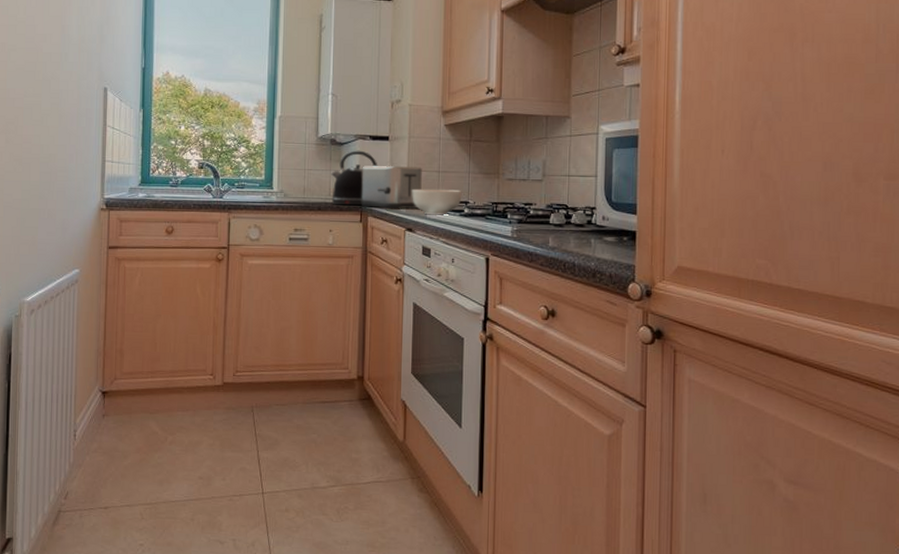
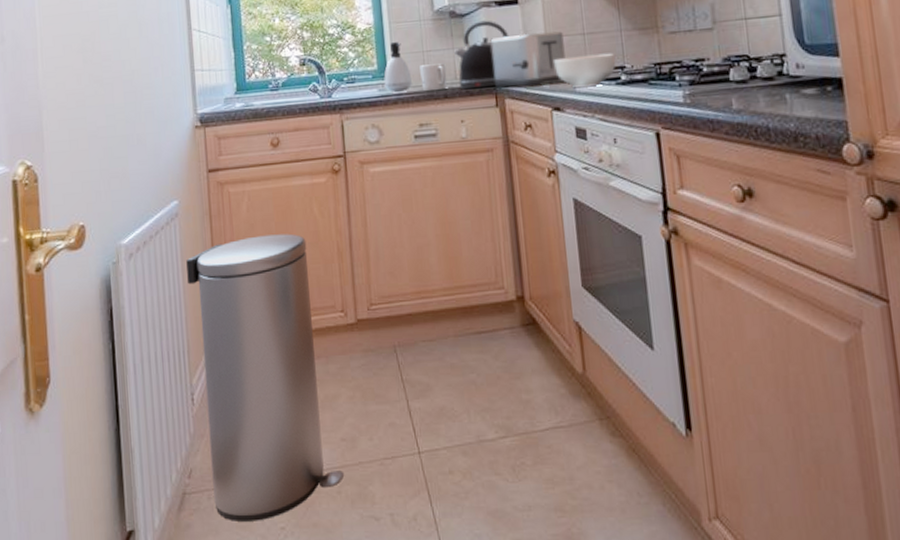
pedal bin: none [81,306,199,538] -> present [186,233,345,521]
soap dispenser: none [269,159,293,201] -> present [383,42,413,93]
mug: none [300,181,323,204] -> present [420,63,447,92]

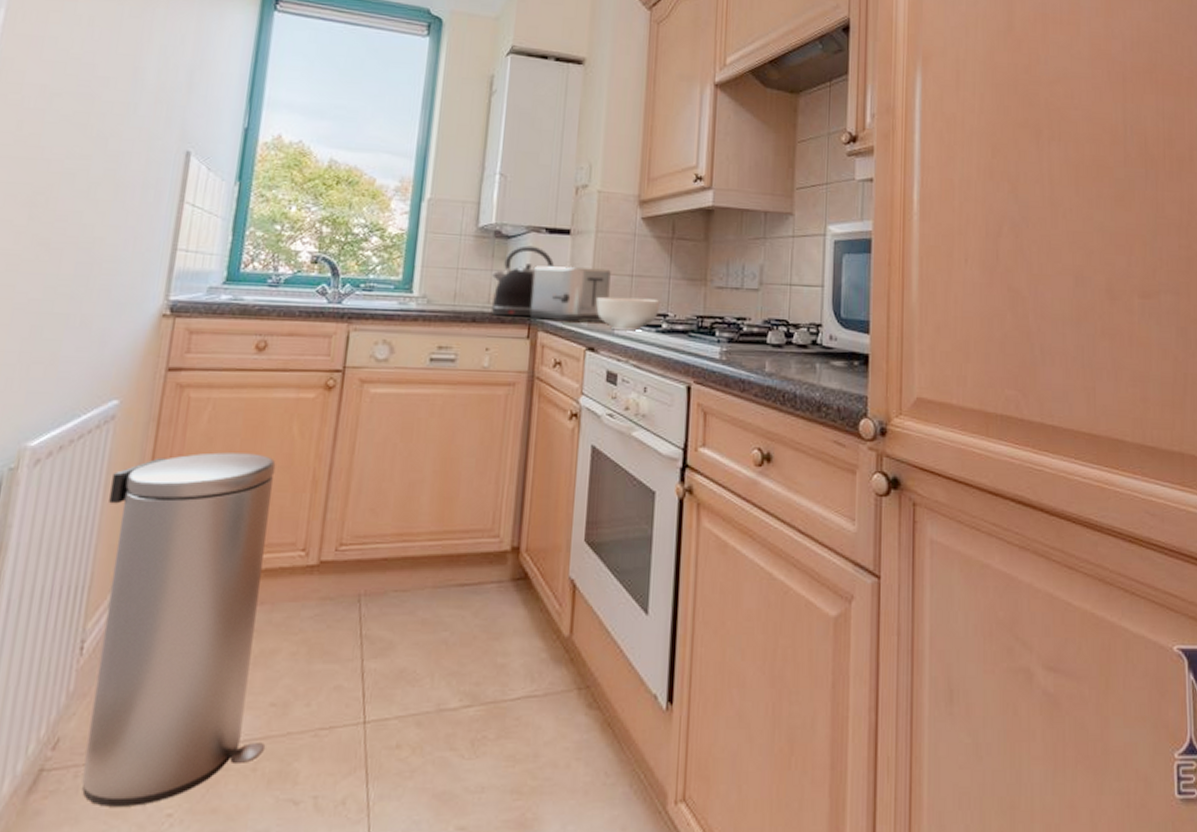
soap dispenser: present [383,42,413,93] -> none [406,254,440,309]
mug: present [420,63,447,92] -> none [448,283,481,313]

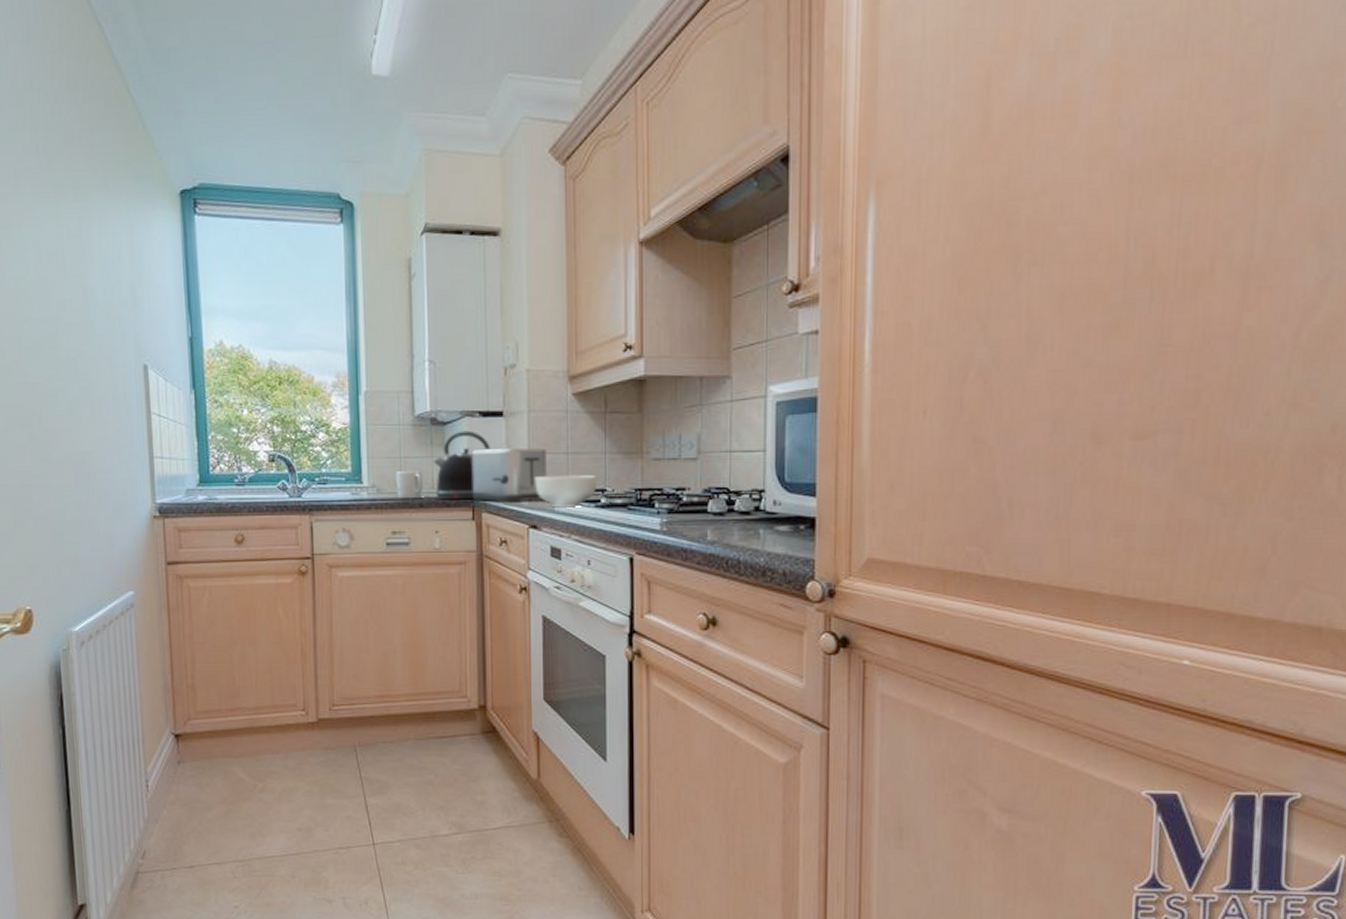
pedal bin: present [81,452,276,807] -> none [142,632,299,900]
mug: none [448,283,481,313] -> present [396,471,424,499]

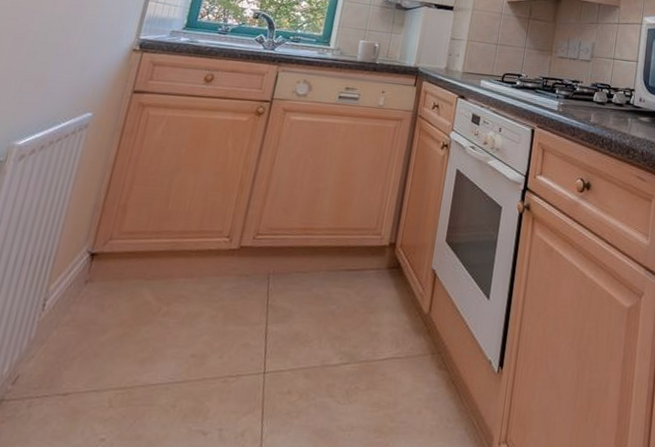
kettle: present [433,430,492,500] -> none [388,16,440,70]
toaster: present [471,448,547,502] -> none [418,32,481,77]
bowl: present [535,474,597,508] -> none [468,59,517,86]

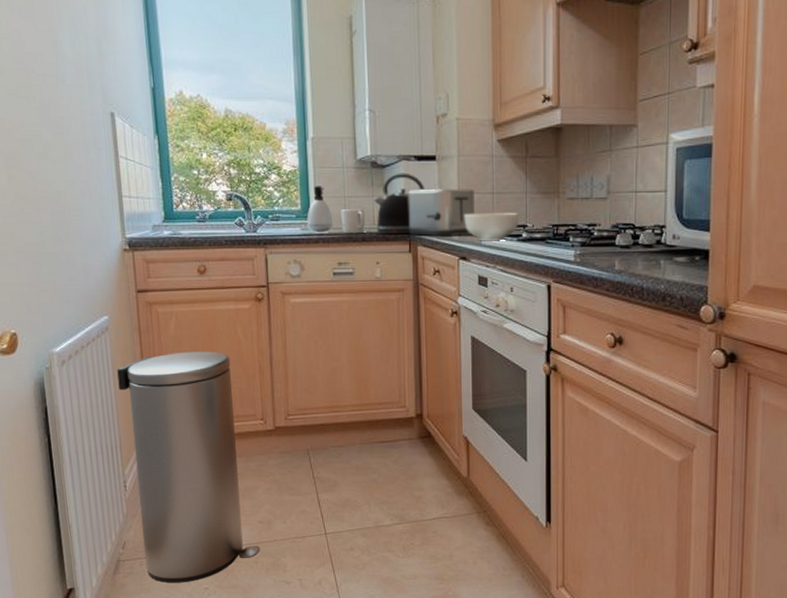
pedal bin: none [33,158,212,432] -> present [117,351,261,583]
soap dispenser: none [324,17,351,59] -> present [306,186,334,233]
kettle: none [388,16,440,70] -> present [374,172,426,235]
toaster: none [418,32,481,77] -> present [407,189,475,237]
bowl: none [468,59,517,86] -> present [464,212,519,241]

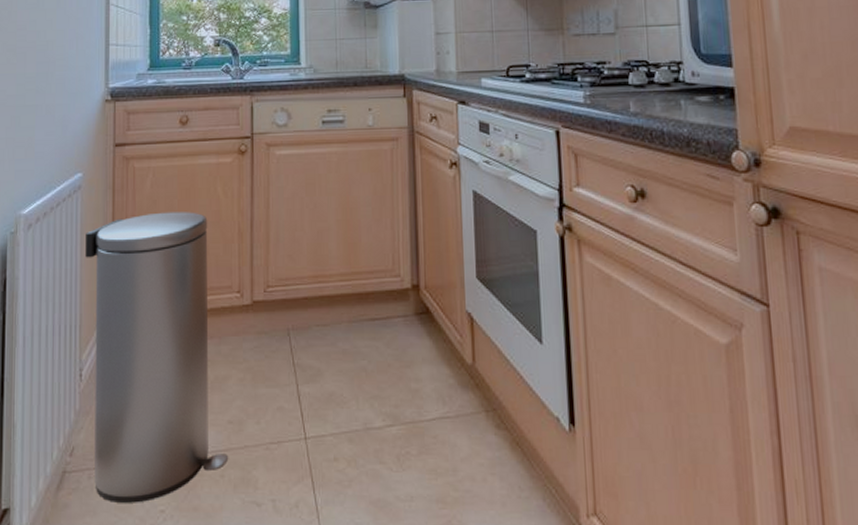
soap dispenser: present [306,186,334,233] -> none [296,29,324,78]
mug: present [341,209,366,234] -> none [332,52,358,79]
kettle: present [374,172,426,235] -> none [367,12,421,79]
toaster: present [407,189,475,237] -> none [402,27,473,79]
bowl: present [464,212,519,241] -> none [462,51,522,84]

